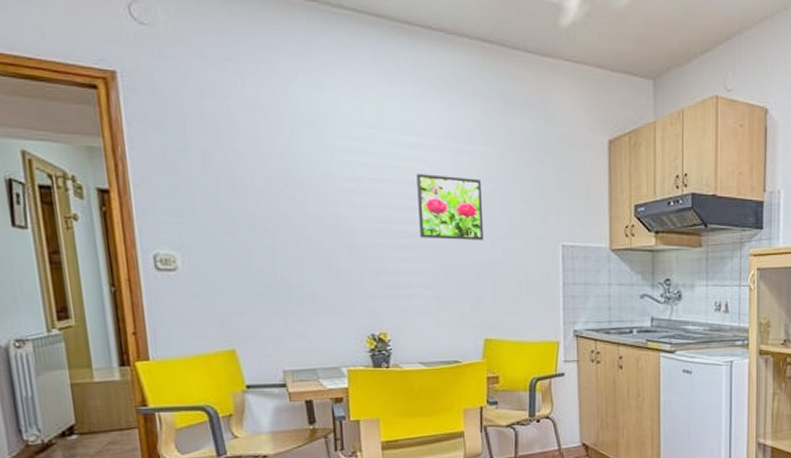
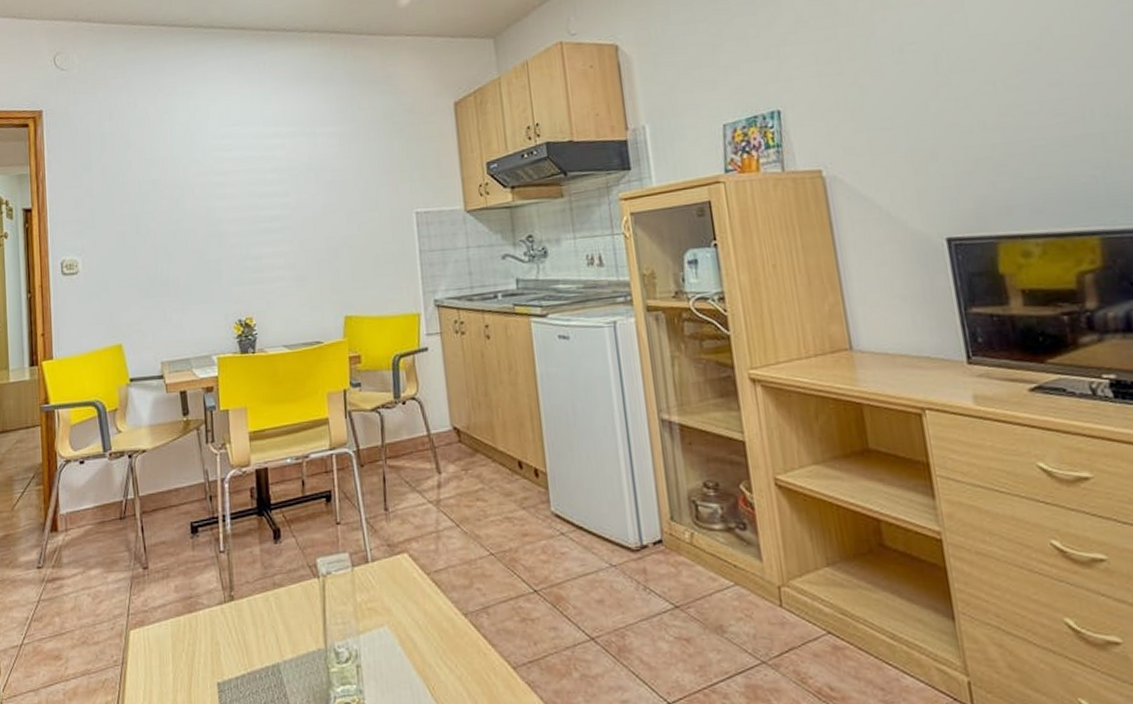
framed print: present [416,174,484,240] -> none [276,157,340,221]

